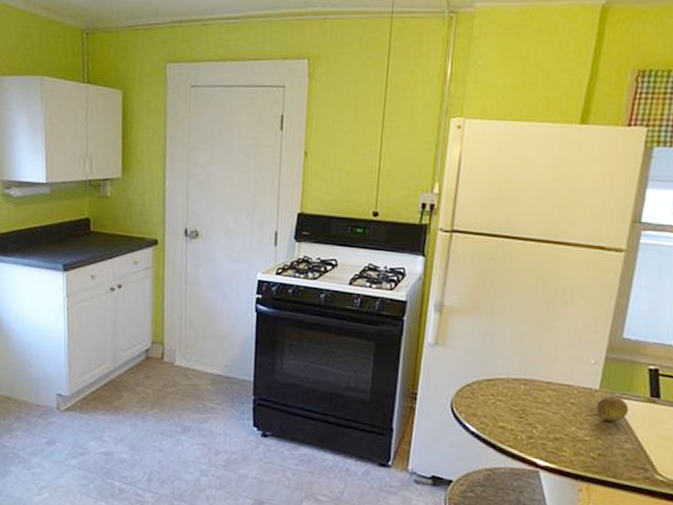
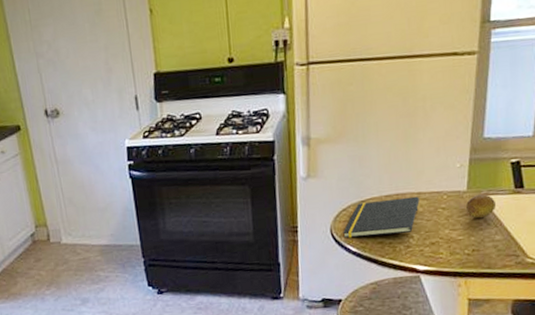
notepad: none [463,381,548,422] -> present [343,196,420,239]

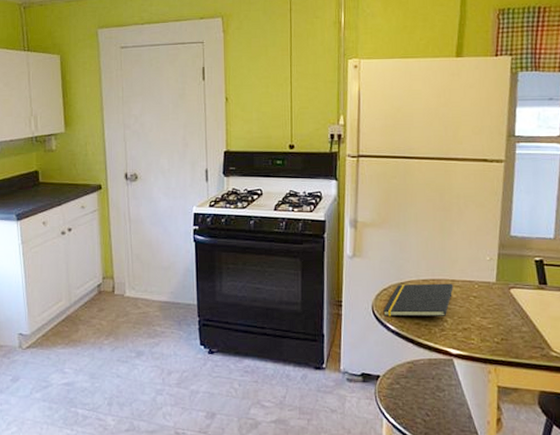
fruit: present [466,194,496,219] -> none [495,286,522,310]

